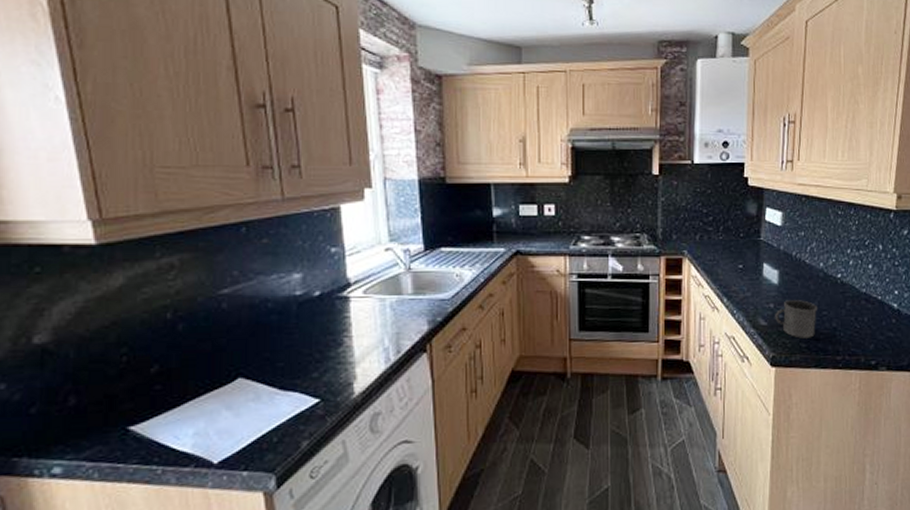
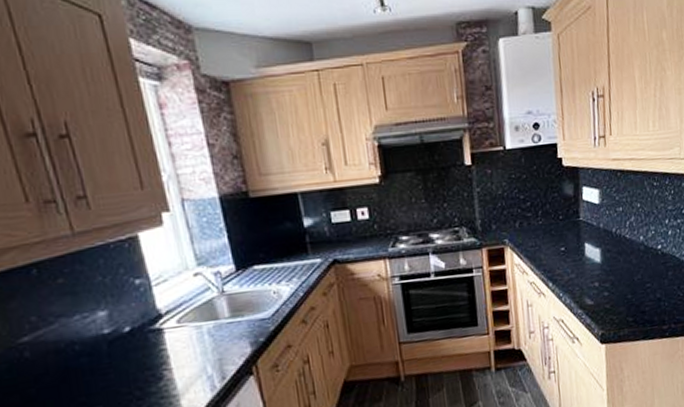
mug: present [775,300,818,338] -> none [600,275,642,313]

